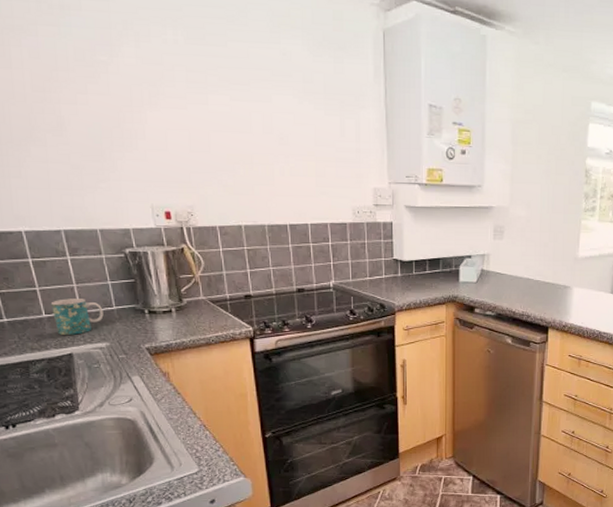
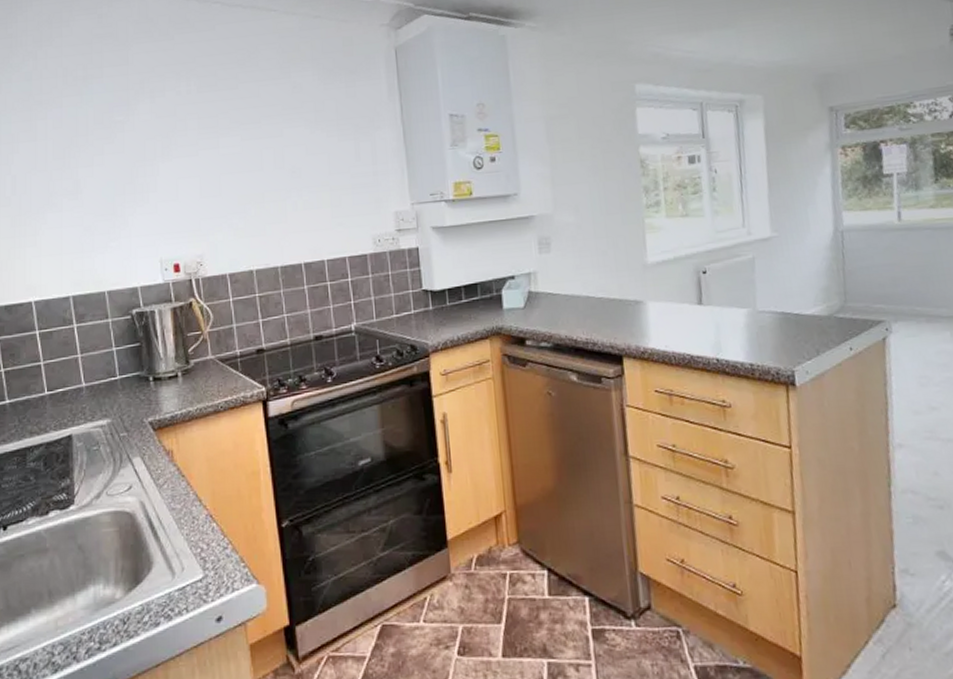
mug: present [50,299,104,335] -> none [54,370,106,414]

